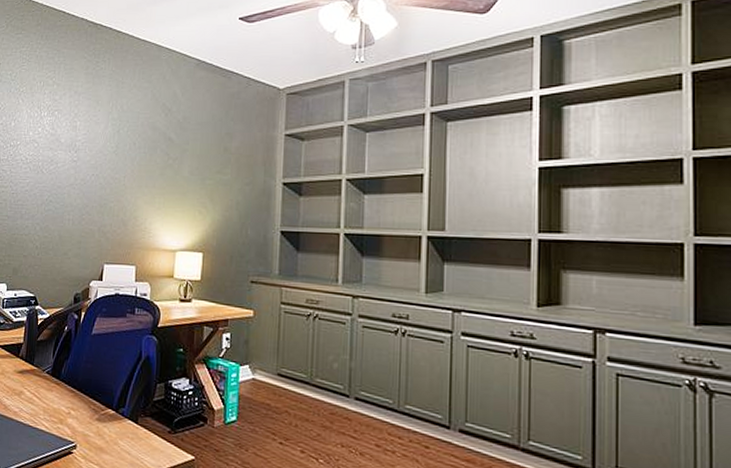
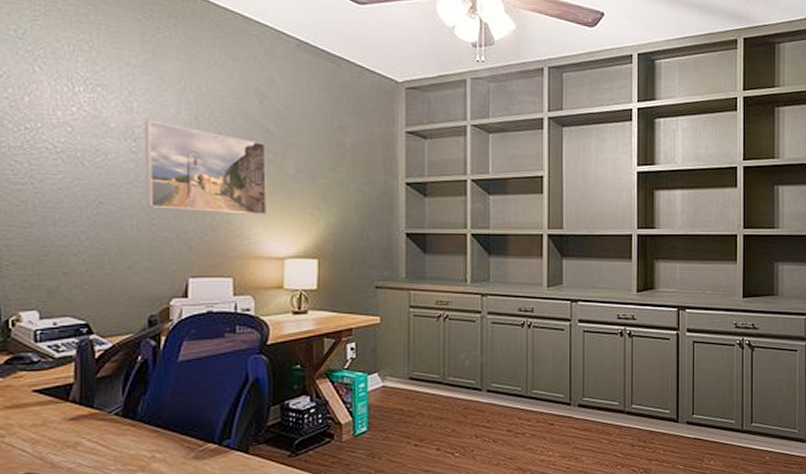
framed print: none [80,135,168,212] -> present [145,119,266,215]

